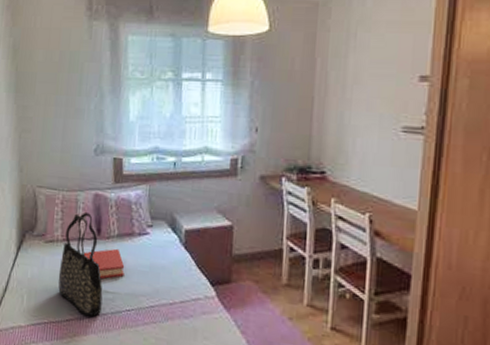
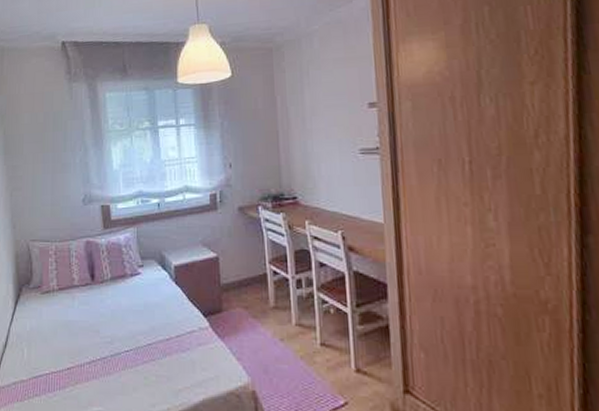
tote bag: present [58,211,103,317] -> none [56,259,101,362]
hardback book: present [83,248,125,280] -> none [79,291,120,324]

